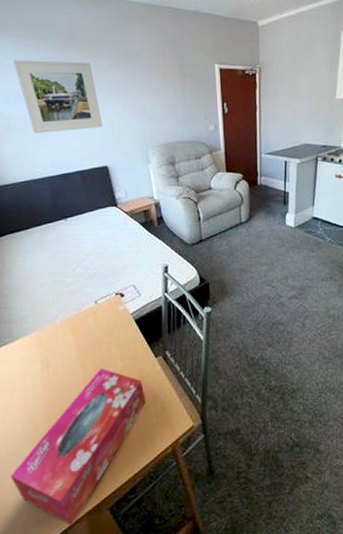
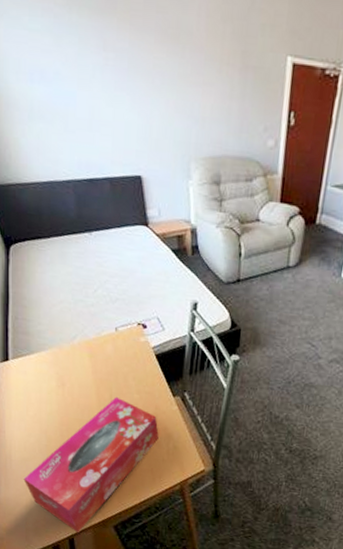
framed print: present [12,59,103,133] -> none [39,23,140,127]

